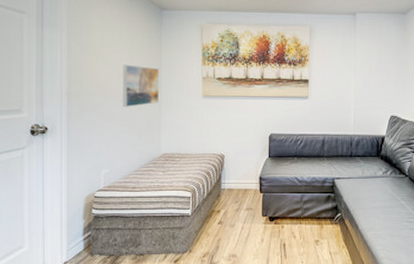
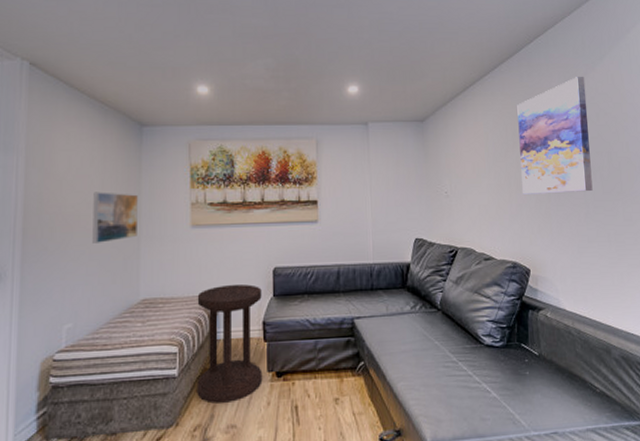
side table: none [206,146,259,239] -> present [197,284,263,405]

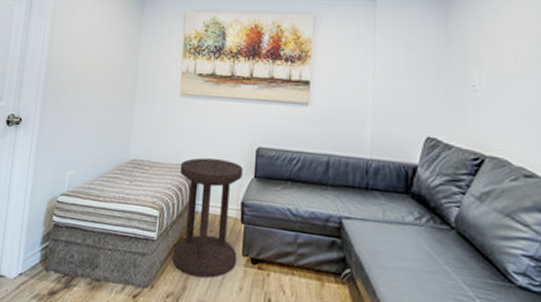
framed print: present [92,192,138,243] -> none [95,54,136,102]

